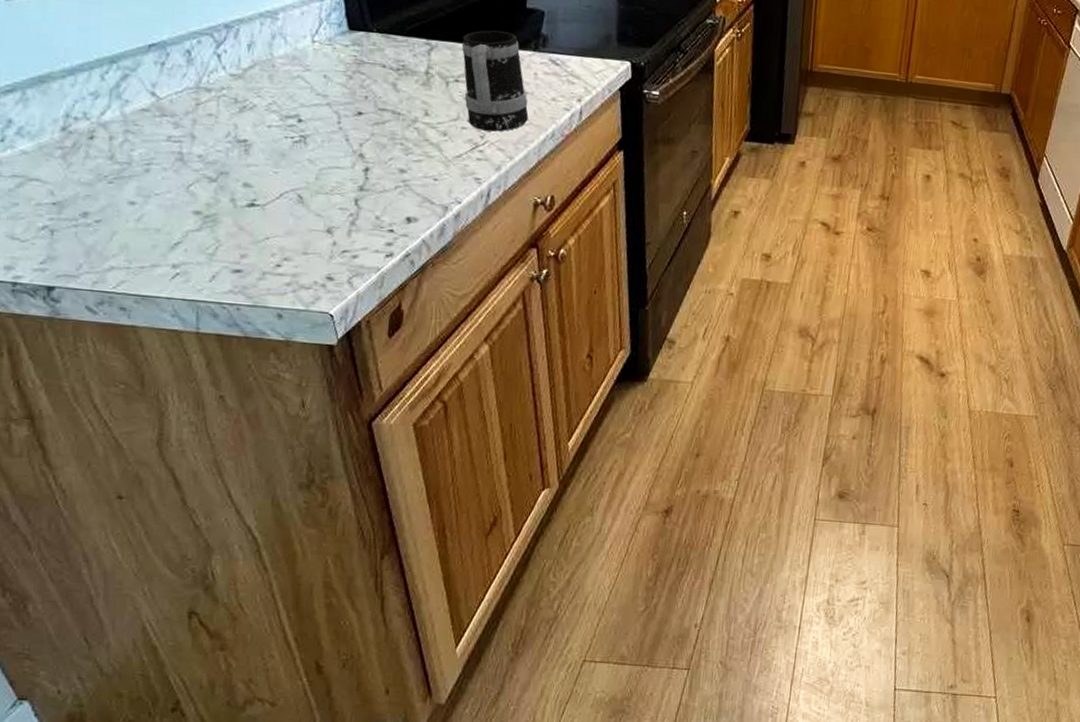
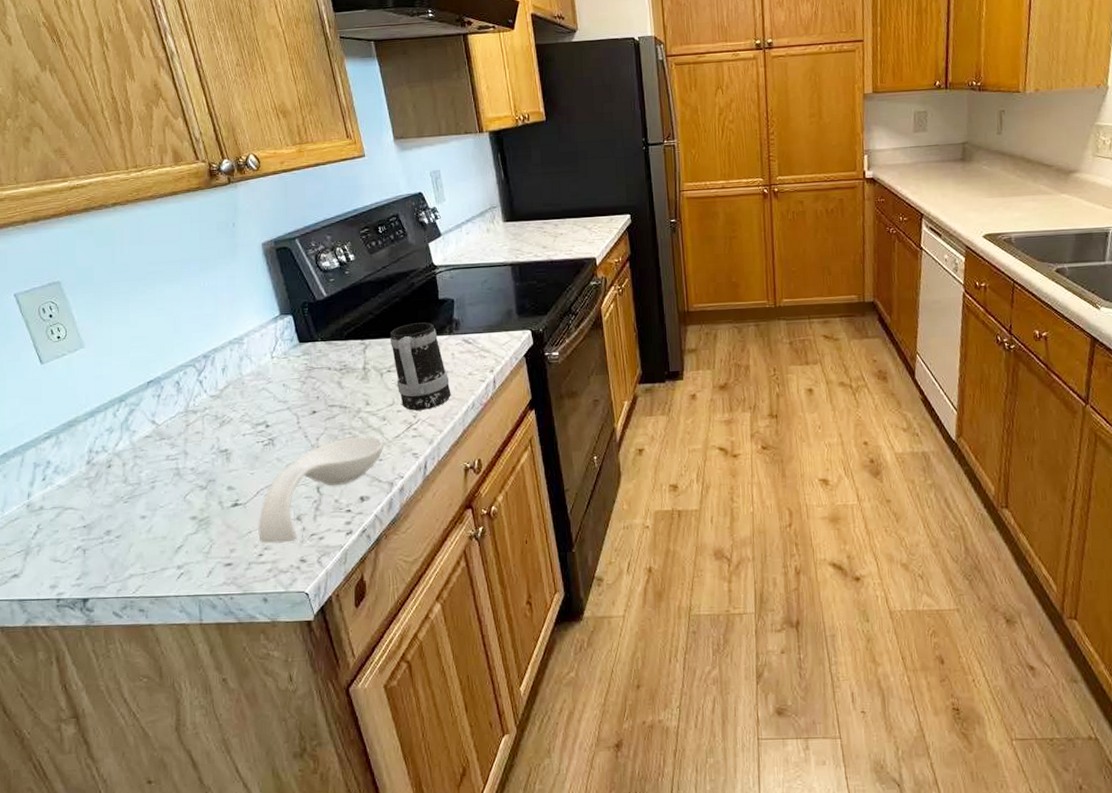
spoon rest: none [278,148,442,256] -> present [258,436,384,544]

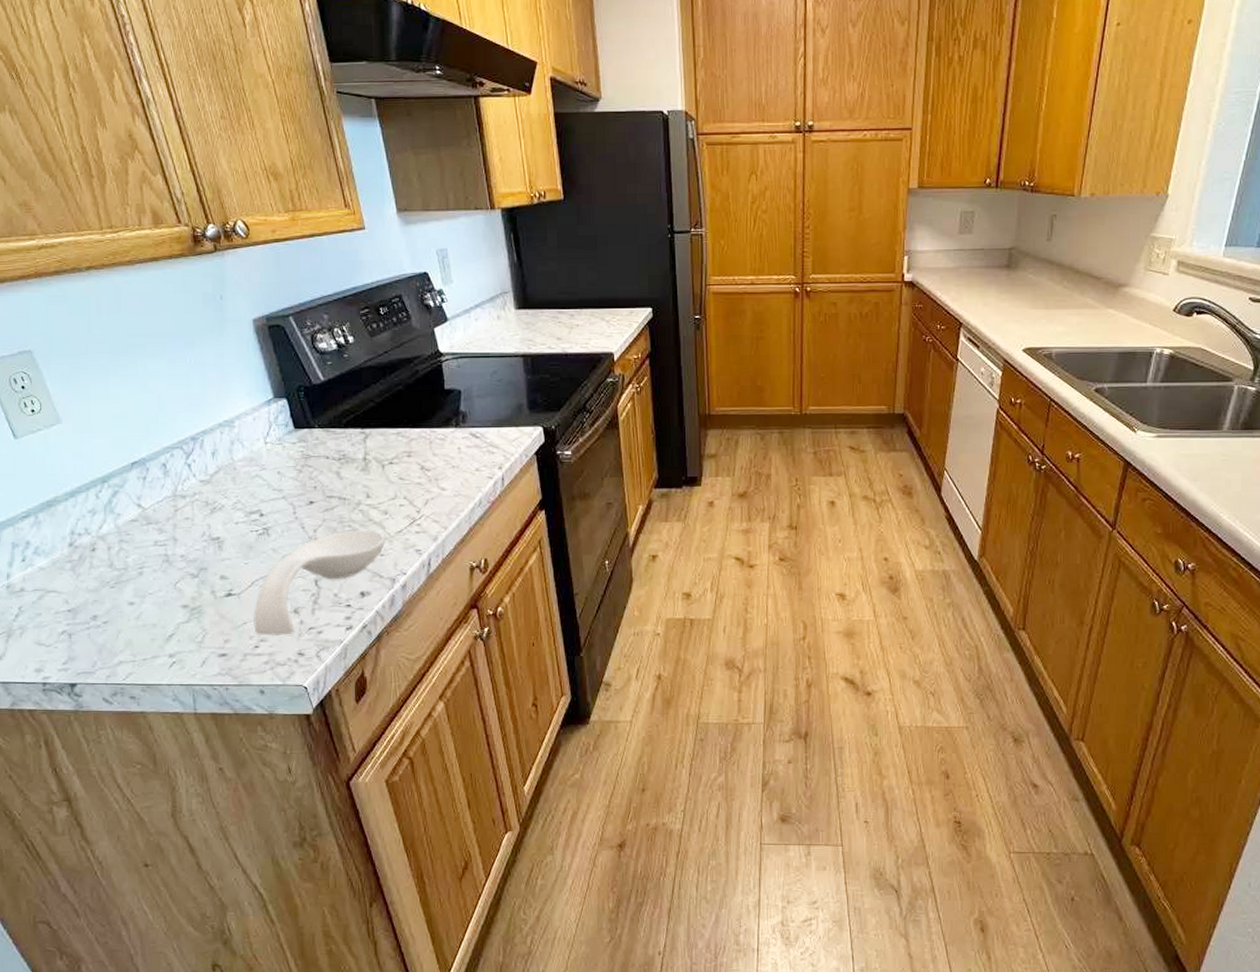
mug: present [389,322,451,411] -> none [391,413,457,505]

